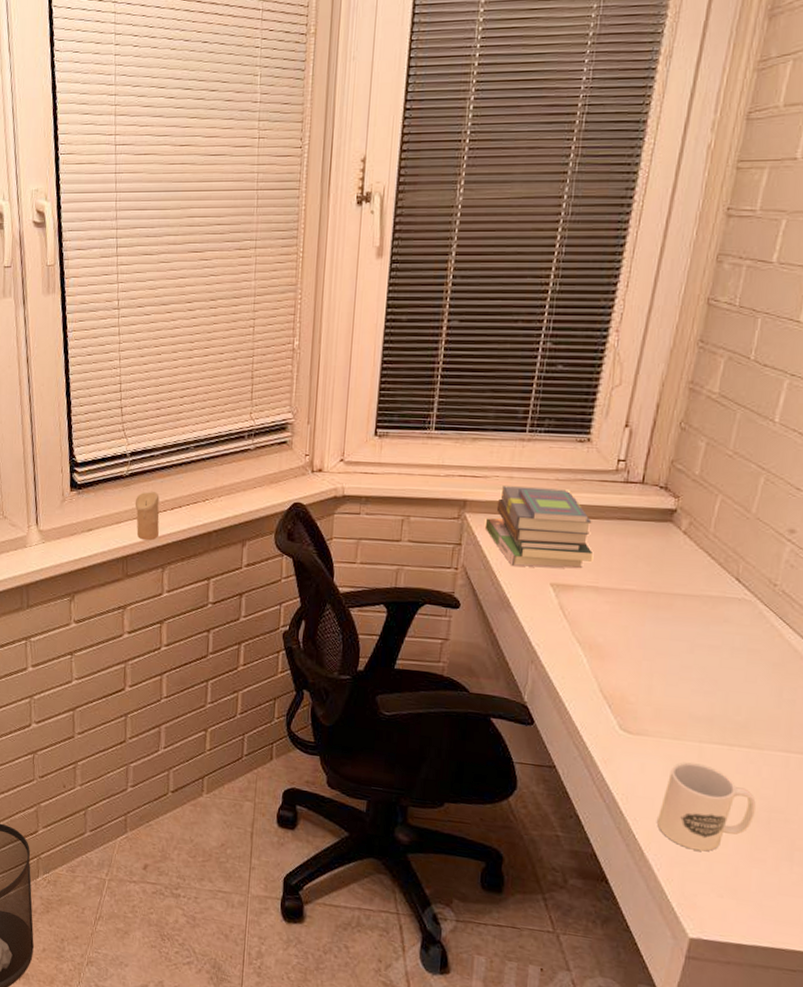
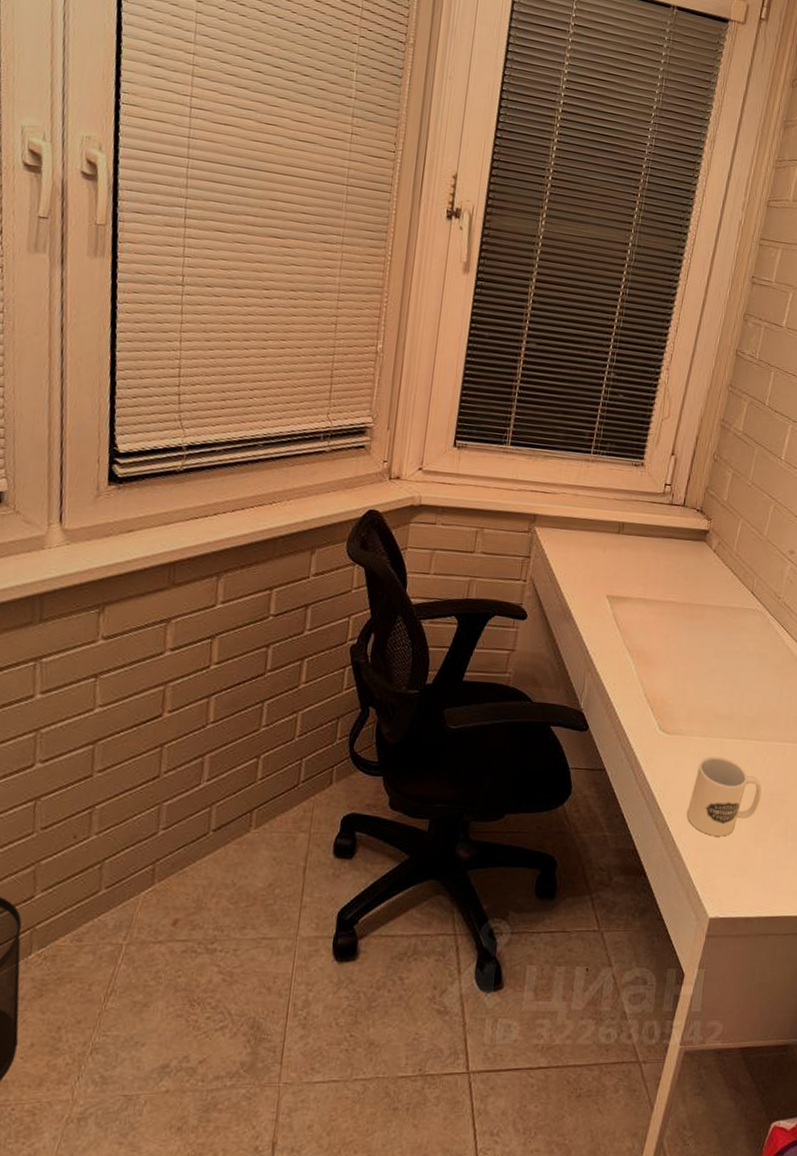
candle: present [134,492,160,541] -> none [188,490,219,546]
books: present [484,486,594,569] -> none [551,502,643,582]

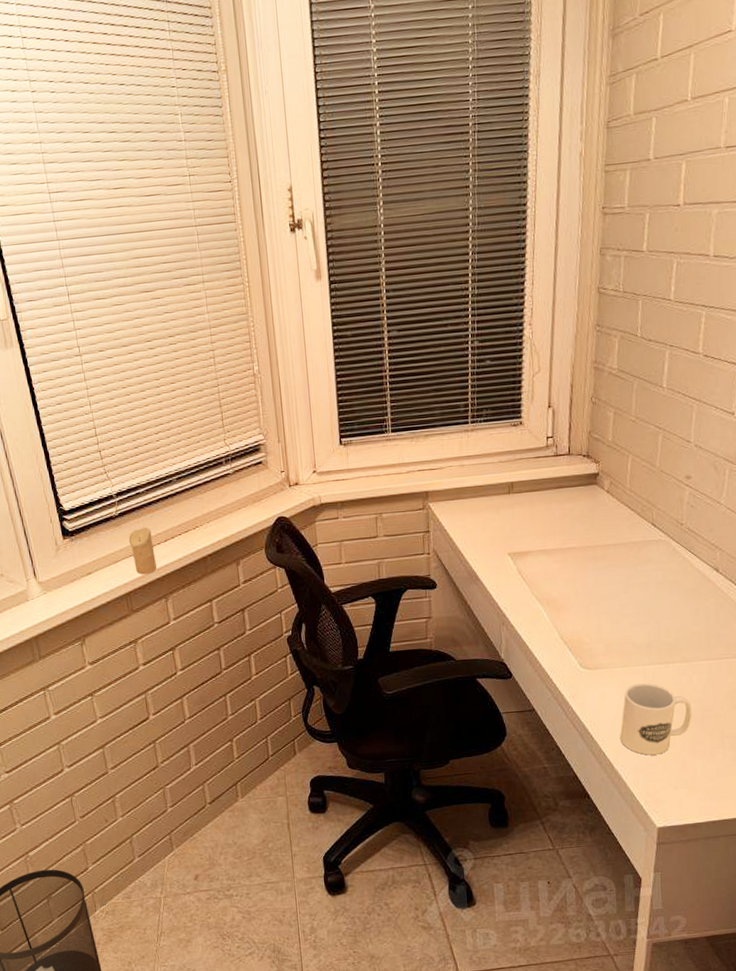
candle: none [188,490,219,546] -> present [128,527,157,575]

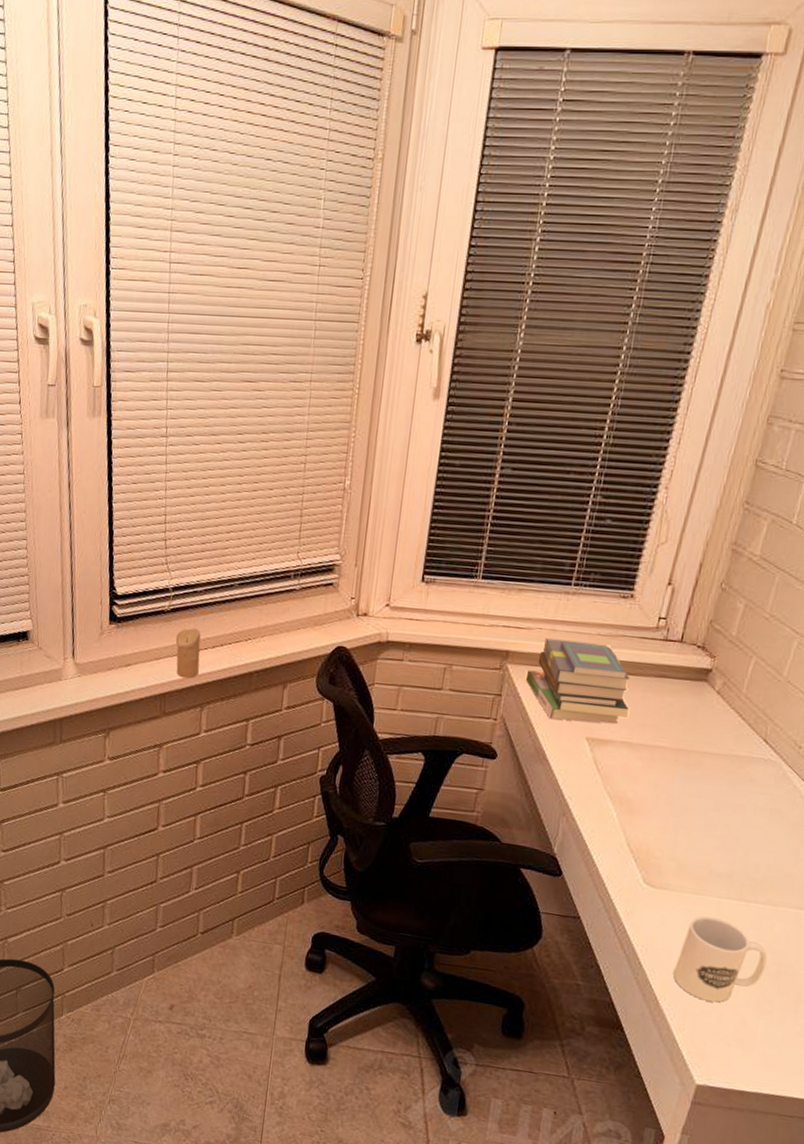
books: none [446,469,539,544] -> present [525,638,630,725]

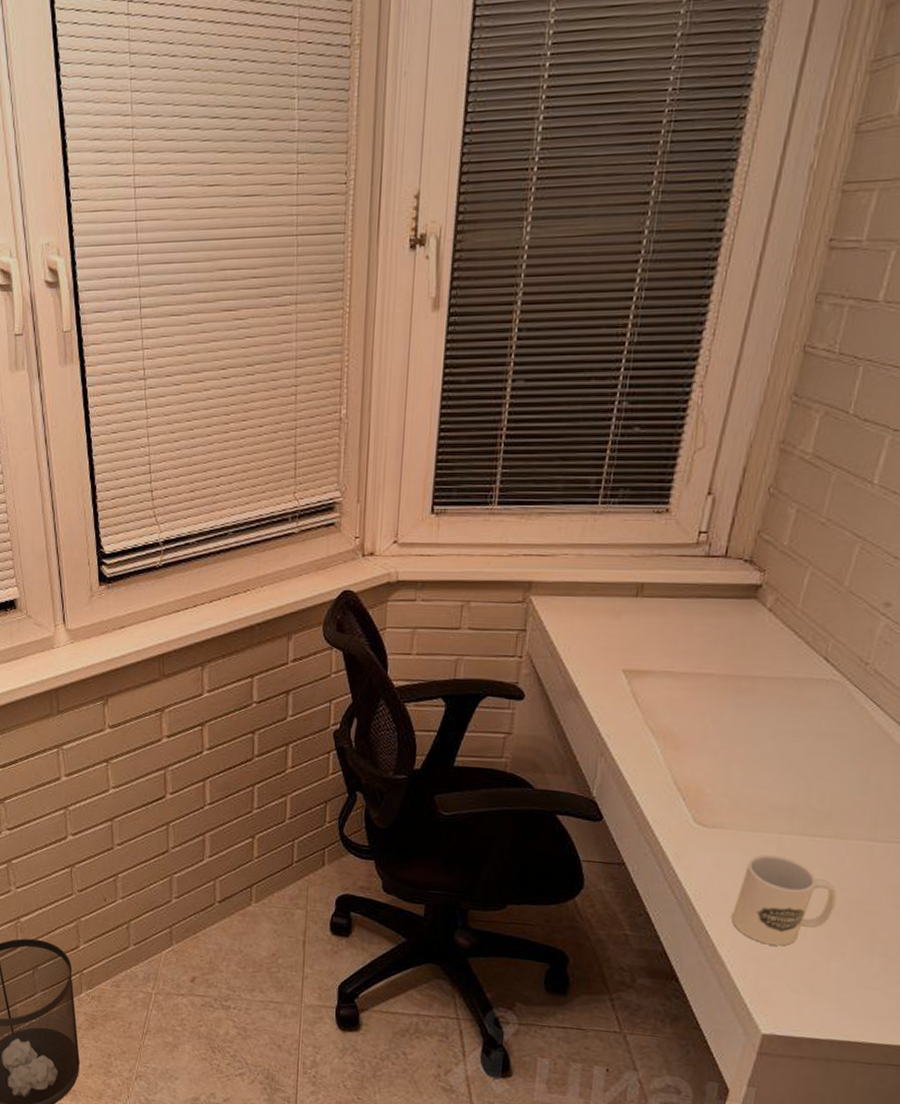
candle: present [175,628,201,679] -> none [169,583,197,637]
books: present [525,638,630,725] -> none [551,565,670,653]

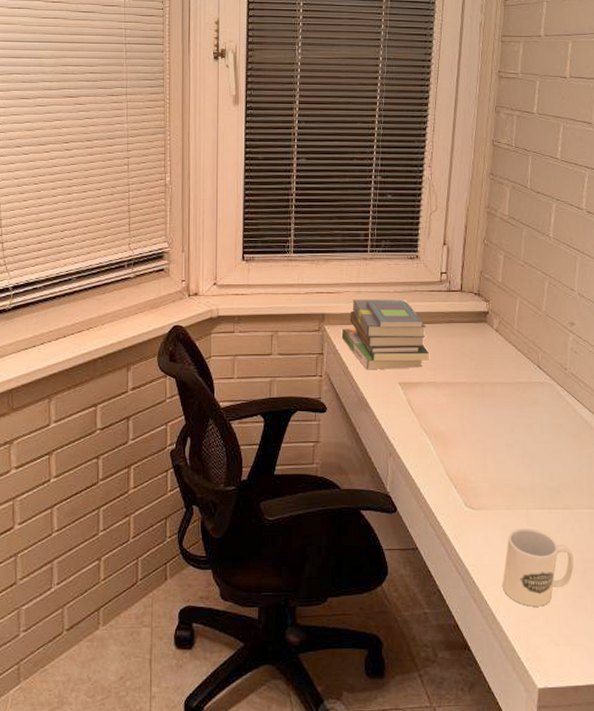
books: none [551,565,670,653] -> present [341,300,430,370]

